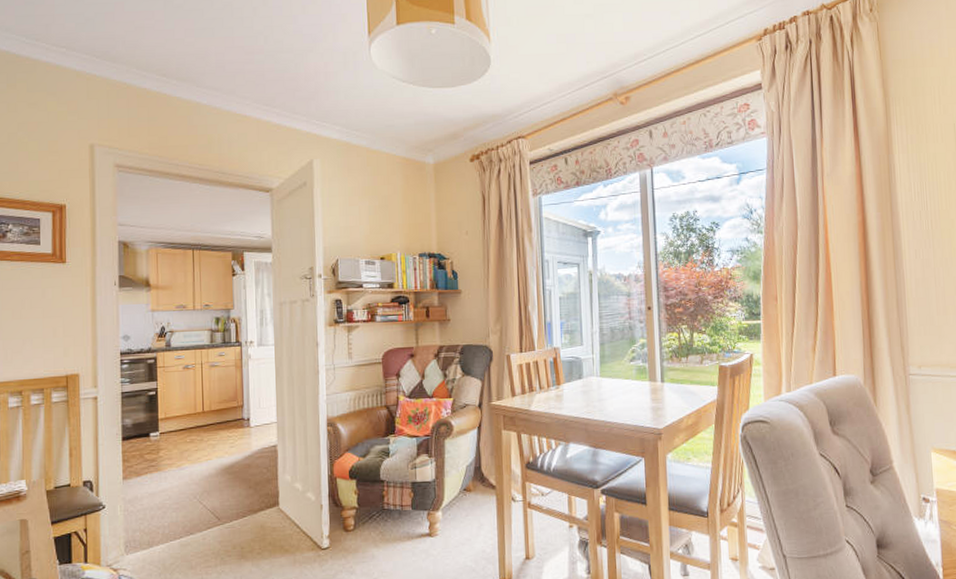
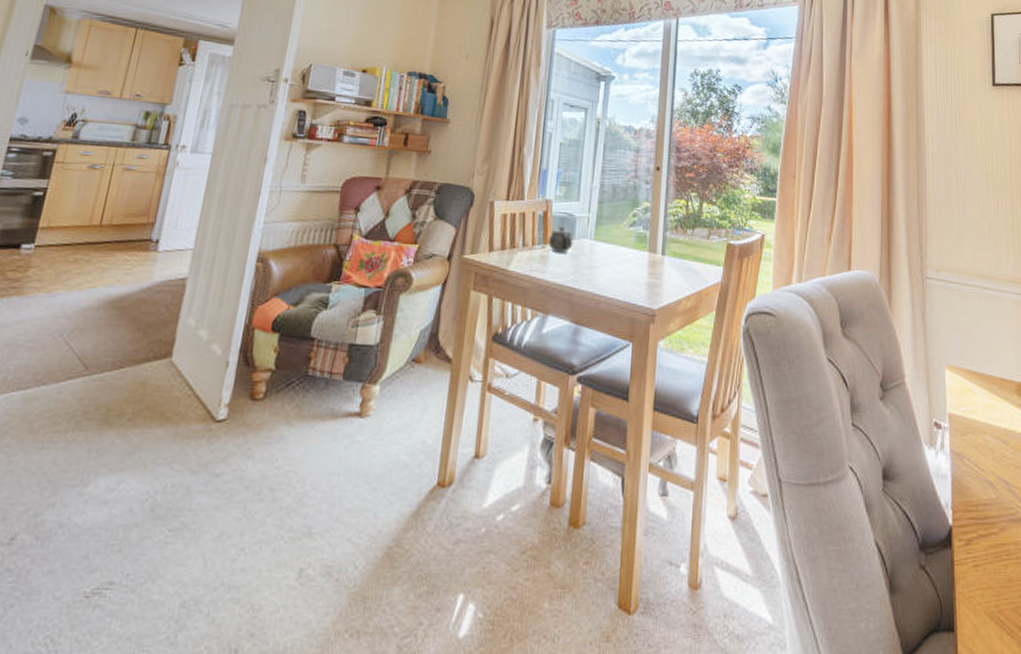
teapot: none [560,368,583,390] -> present [548,225,574,252]

